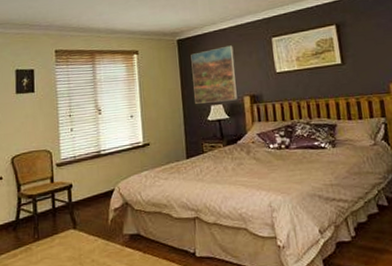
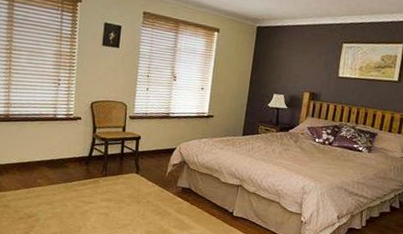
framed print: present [191,45,237,104] -> none [260,42,306,94]

